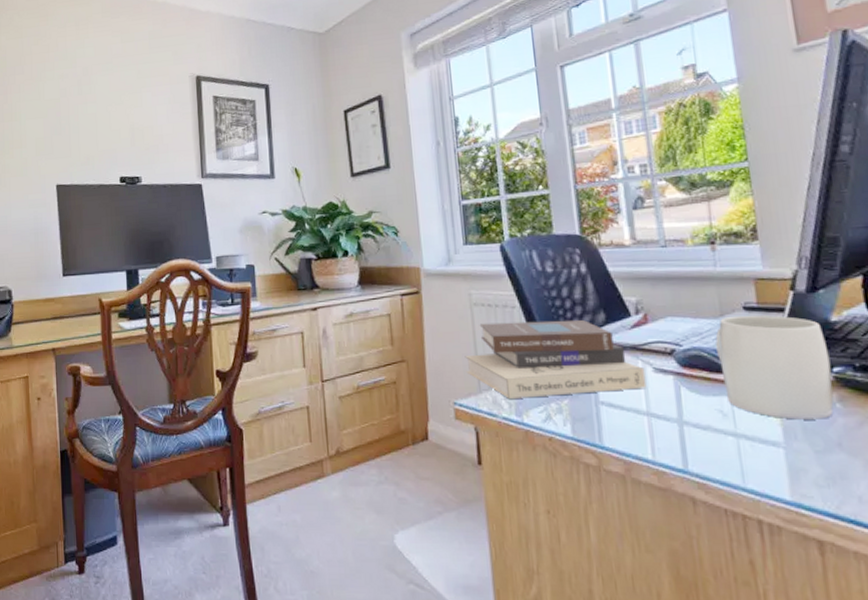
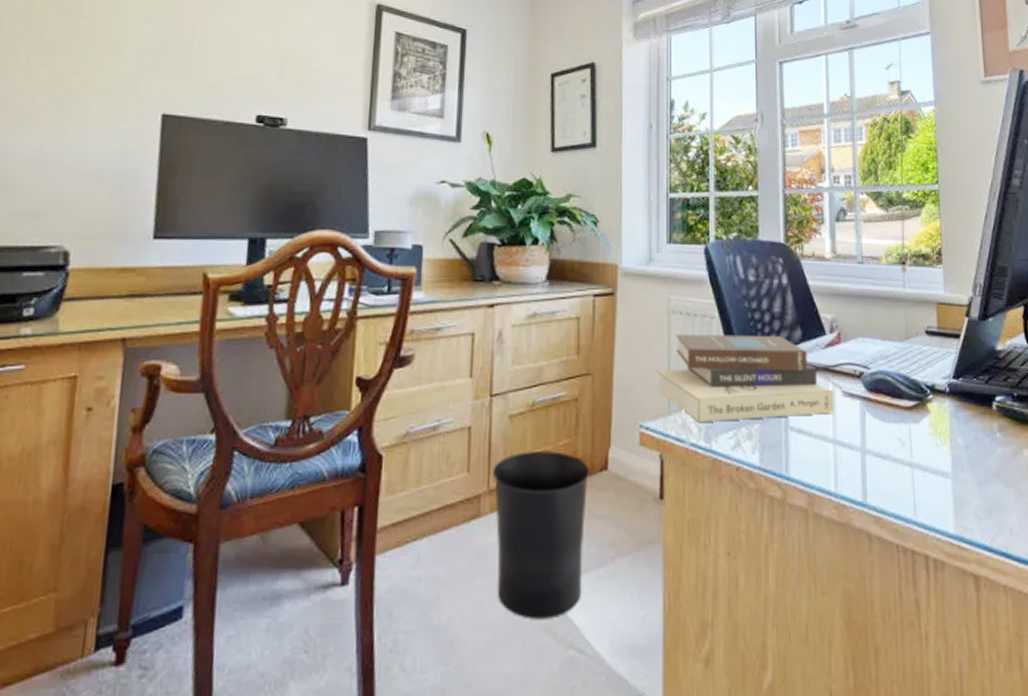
waste bin: none [330,425,416,559] -> present [493,451,591,619]
mug: present [715,315,834,420] -> none [900,339,995,449]

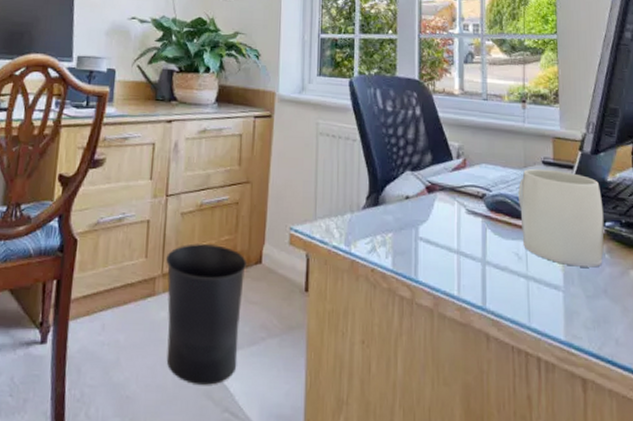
books: present [657,334,835,422] -> none [305,153,459,229]
mug: none [900,339,995,449] -> present [518,168,605,268]

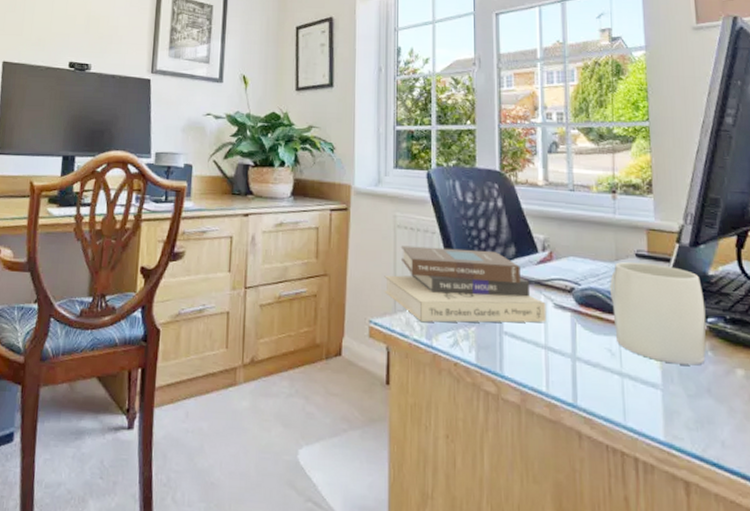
waste bin: present [166,243,248,385] -> none [246,335,327,474]
books: none [305,153,459,229] -> present [384,245,547,323]

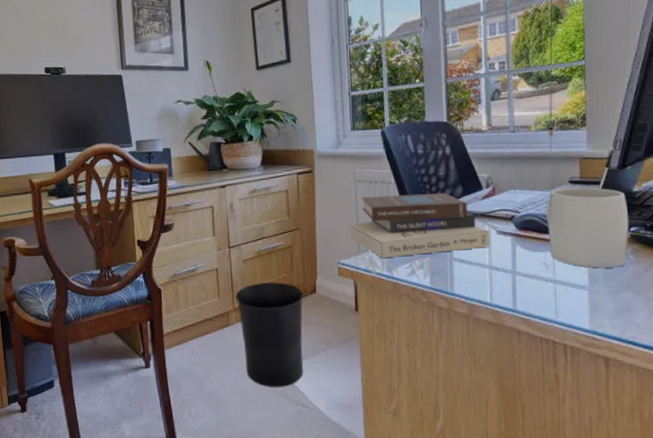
waste bin: none [246,335,327,474] -> present [236,282,304,387]

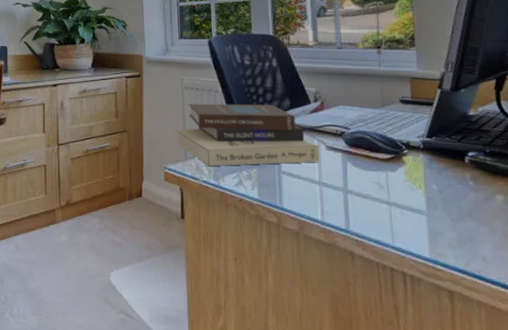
waste bin: present [236,282,304,387] -> none [62,182,130,292]
mug: present [546,187,629,268] -> none [377,107,468,194]

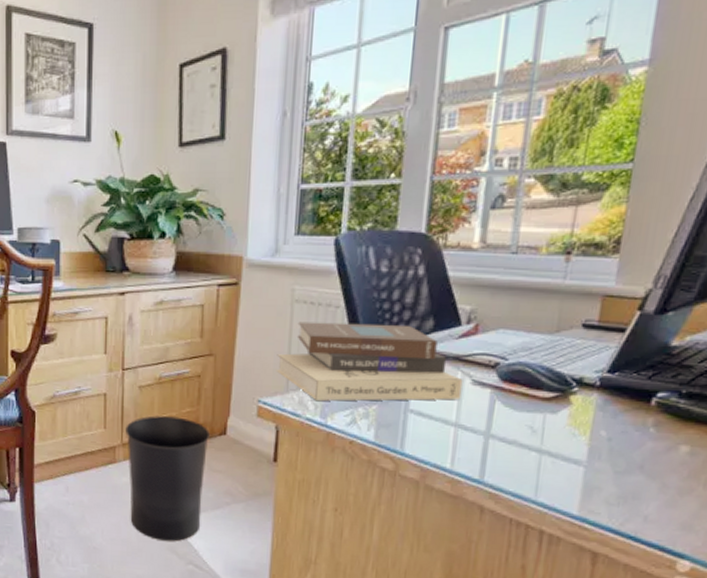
waste bin: none [62,182,130,292] -> present [125,415,211,541]

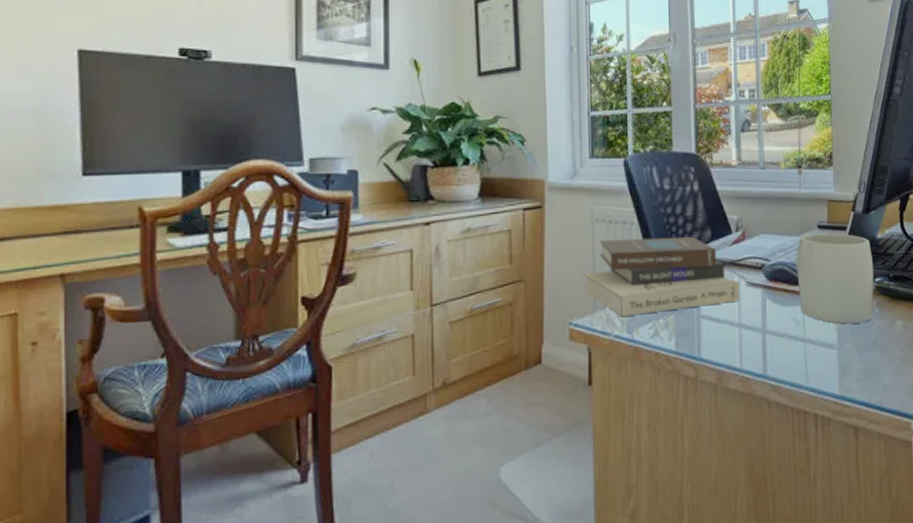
waste bin: present [125,415,211,541] -> none [437,351,526,496]
mug: none [540,332,660,442] -> present [795,232,874,324]

